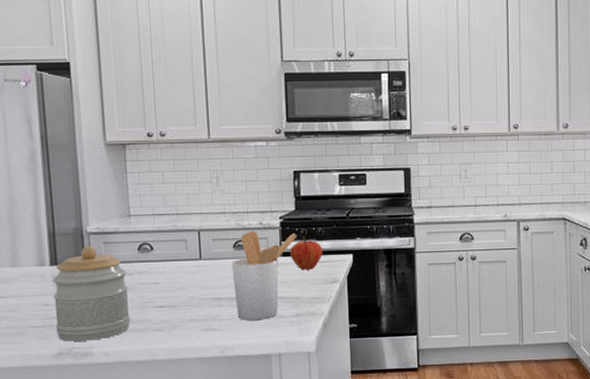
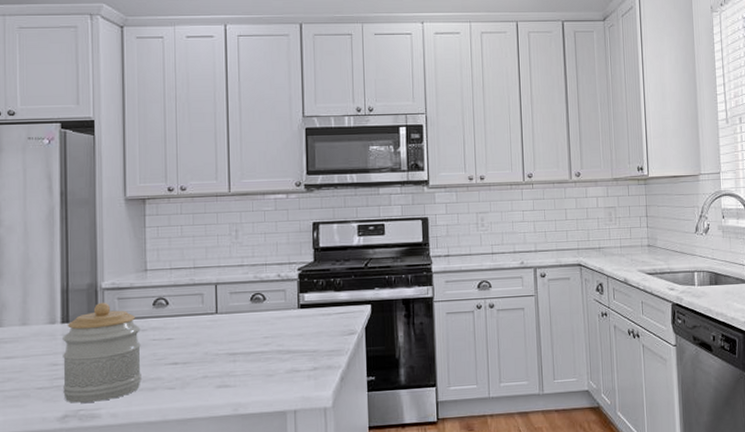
utensil holder: present [231,231,297,320] -> none [248,283,315,376]
fruit: present [290,237,322,271] -> none [308,288,340,323]

